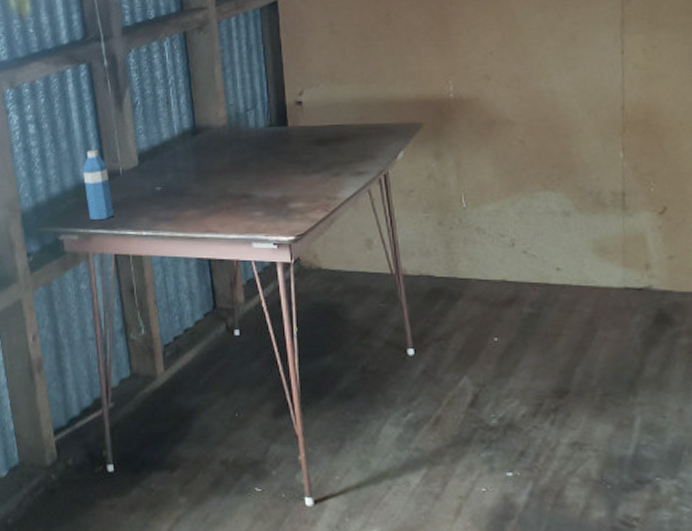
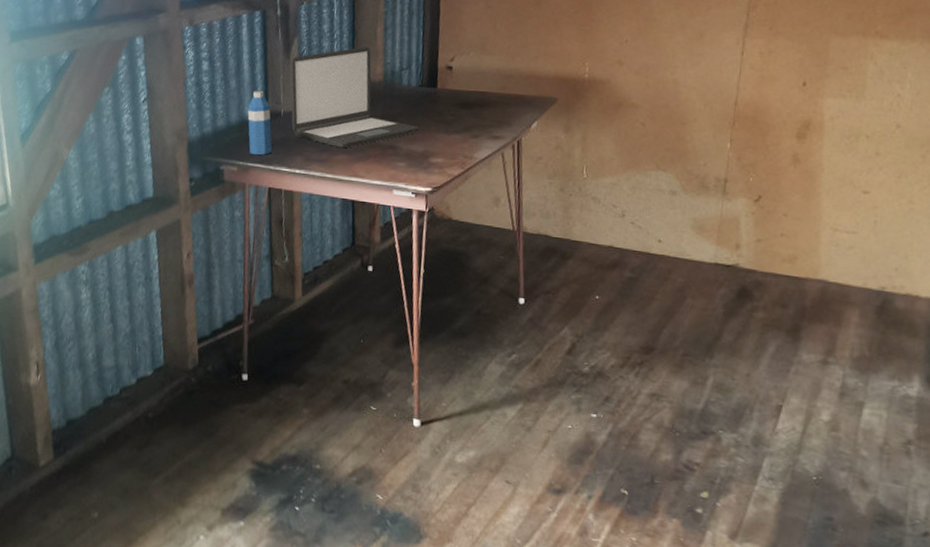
laptop: none [123,90,273,203] -> present [290,47,419,149]

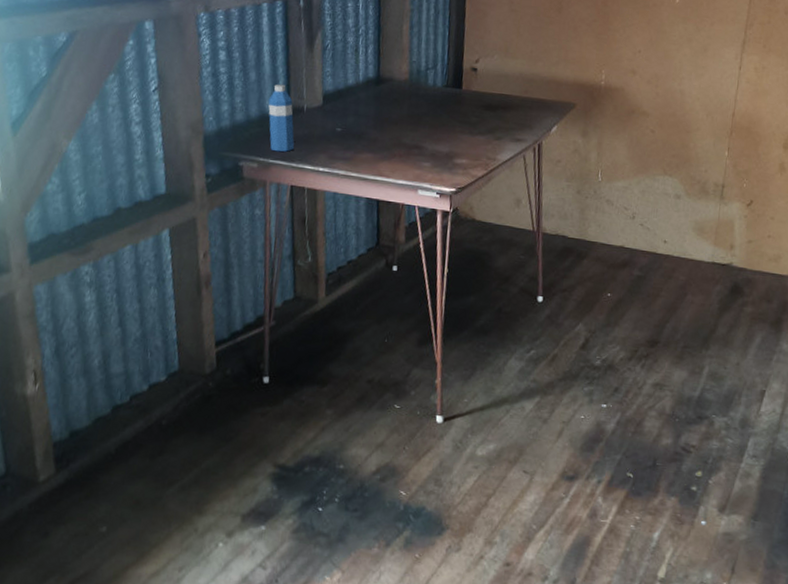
laptop: present [290,47,419,149] -> none [313,44,444,147]

